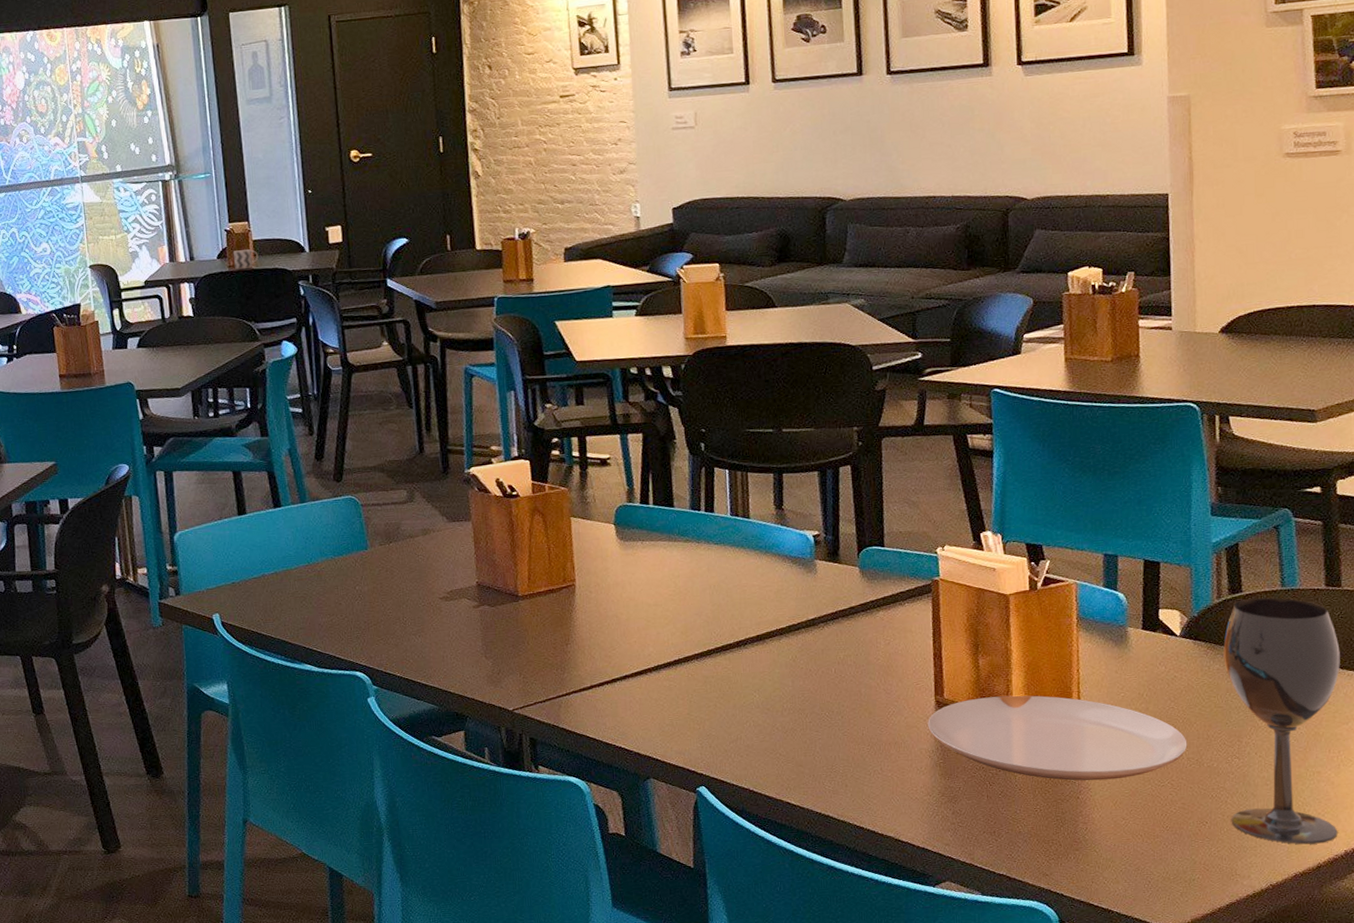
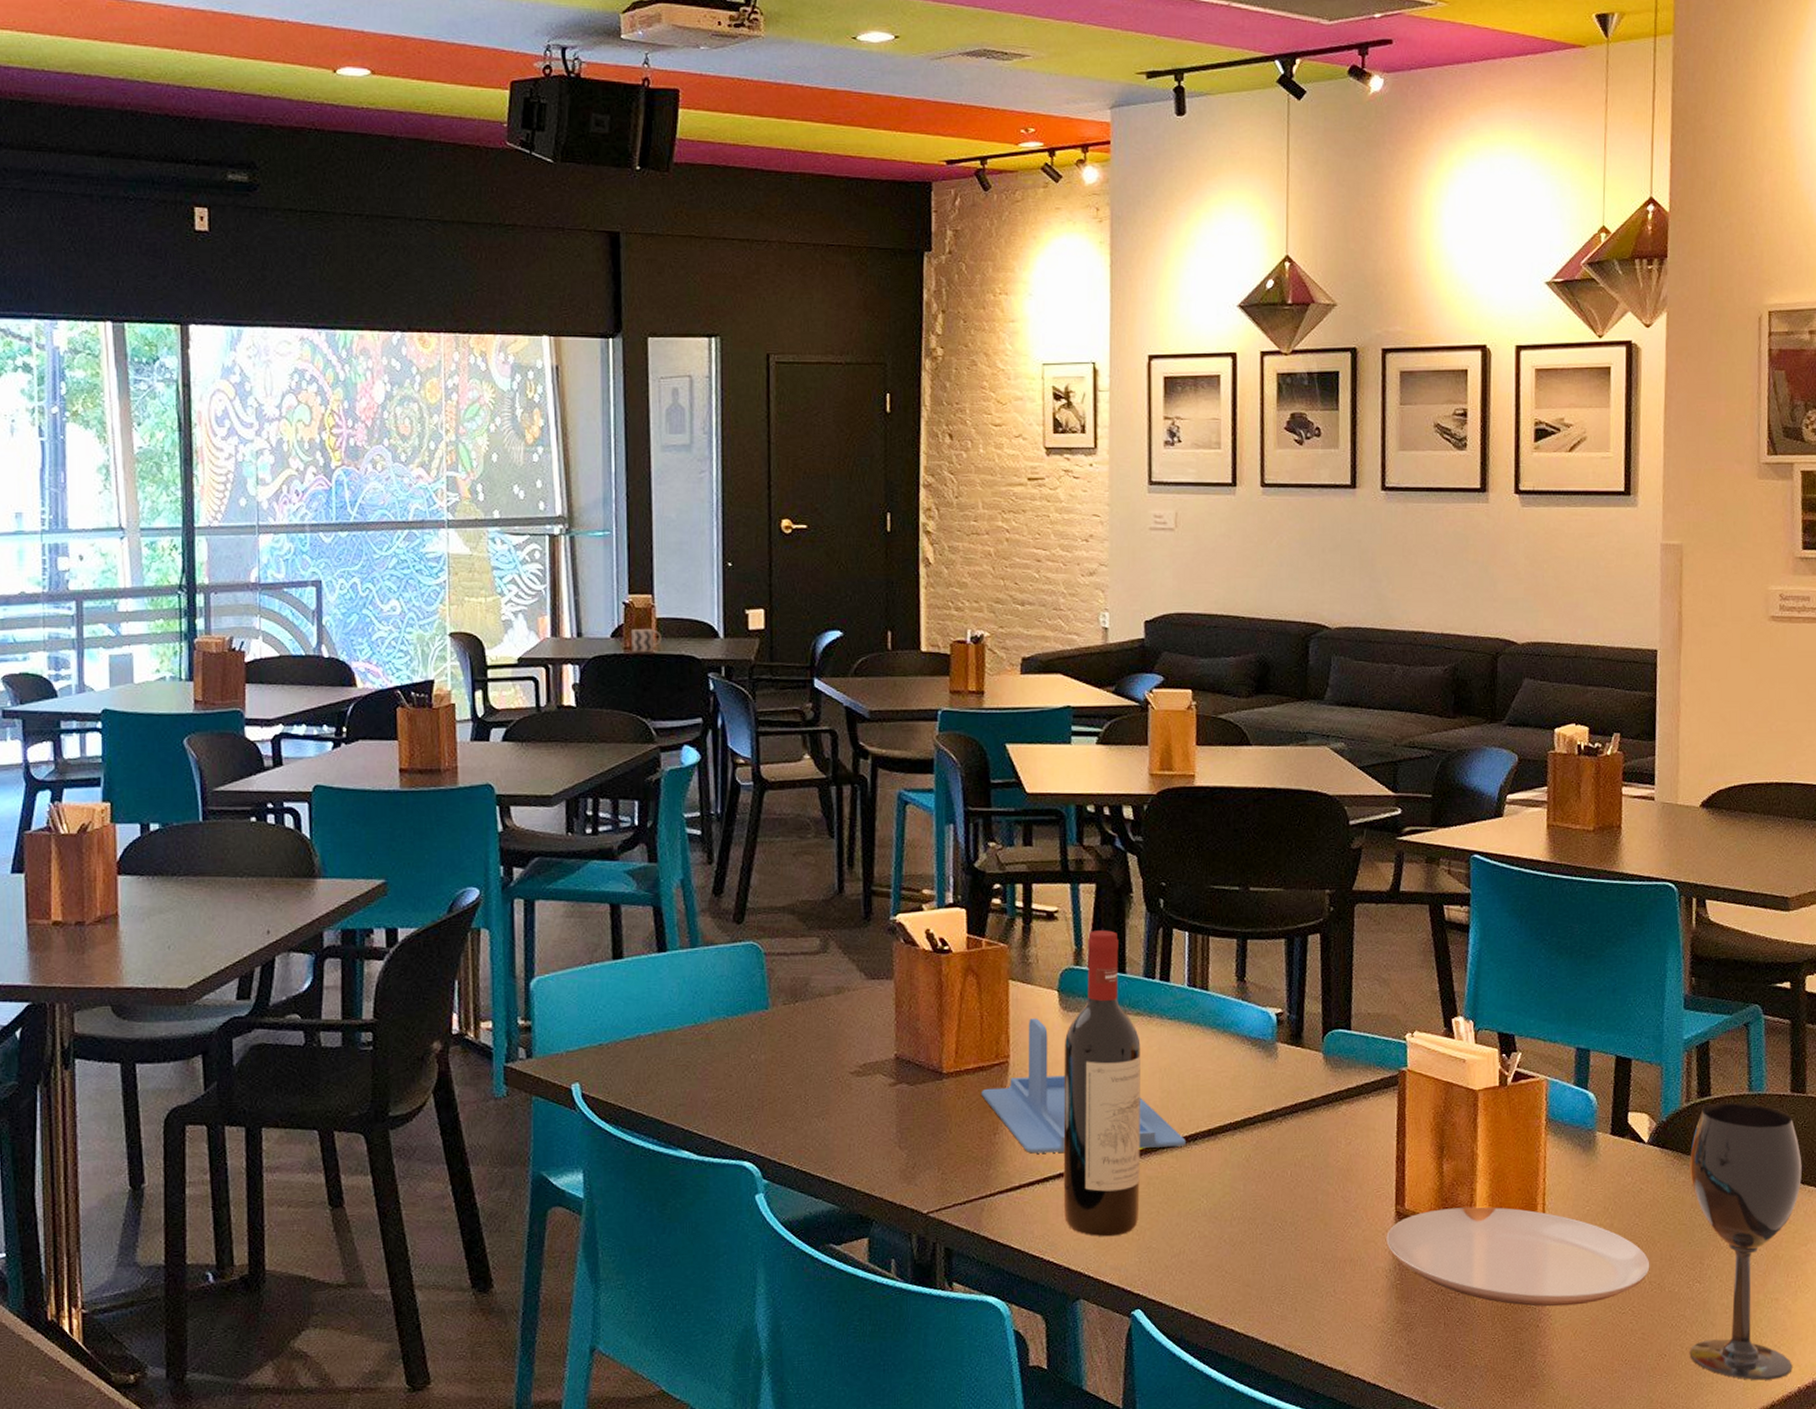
napkin holder: none [552,548,737,660] -> present [981,1018,1186,1154]
wine bottle: none [622,472,699,727] -> present [1063,930,1141,1237]

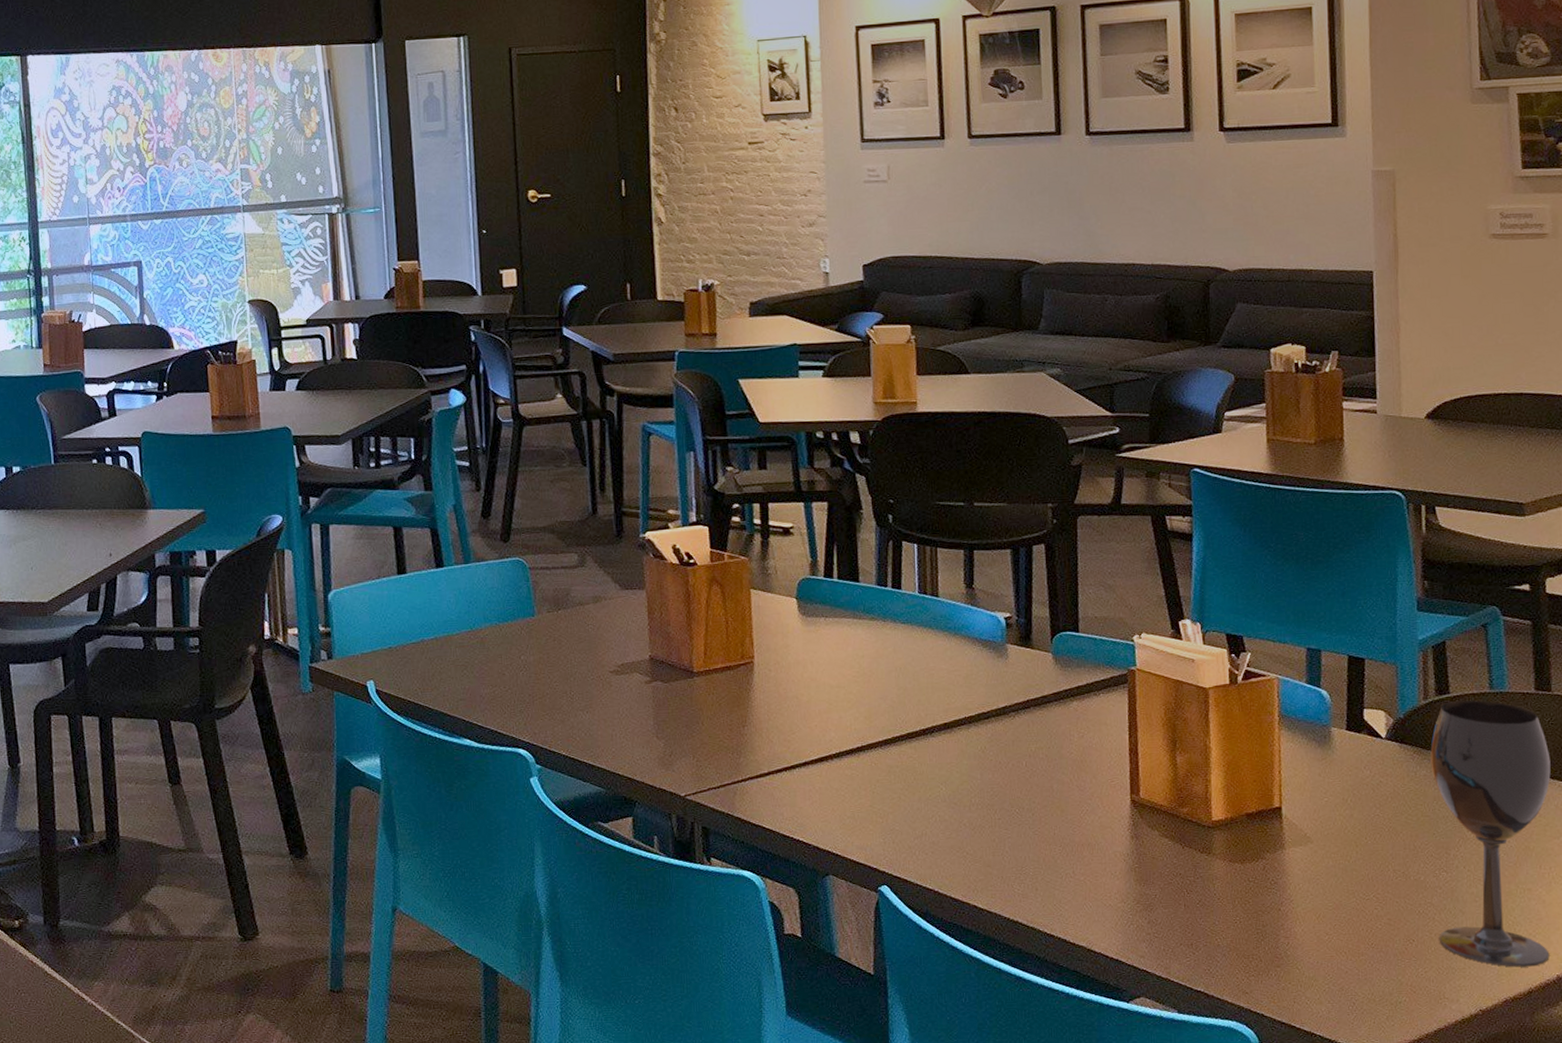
cup: present [632,629,662,653] -> none [402,290,428,312]
napkin holder: present [981,1018,1186,1154] -> none [729,623,923,744]
wine bottle: present [1063,930,1141,1237] -> none [804,543,882,819]
plate: present [1386,1206,1650,1307] -> none [1122,796,1393,892]

